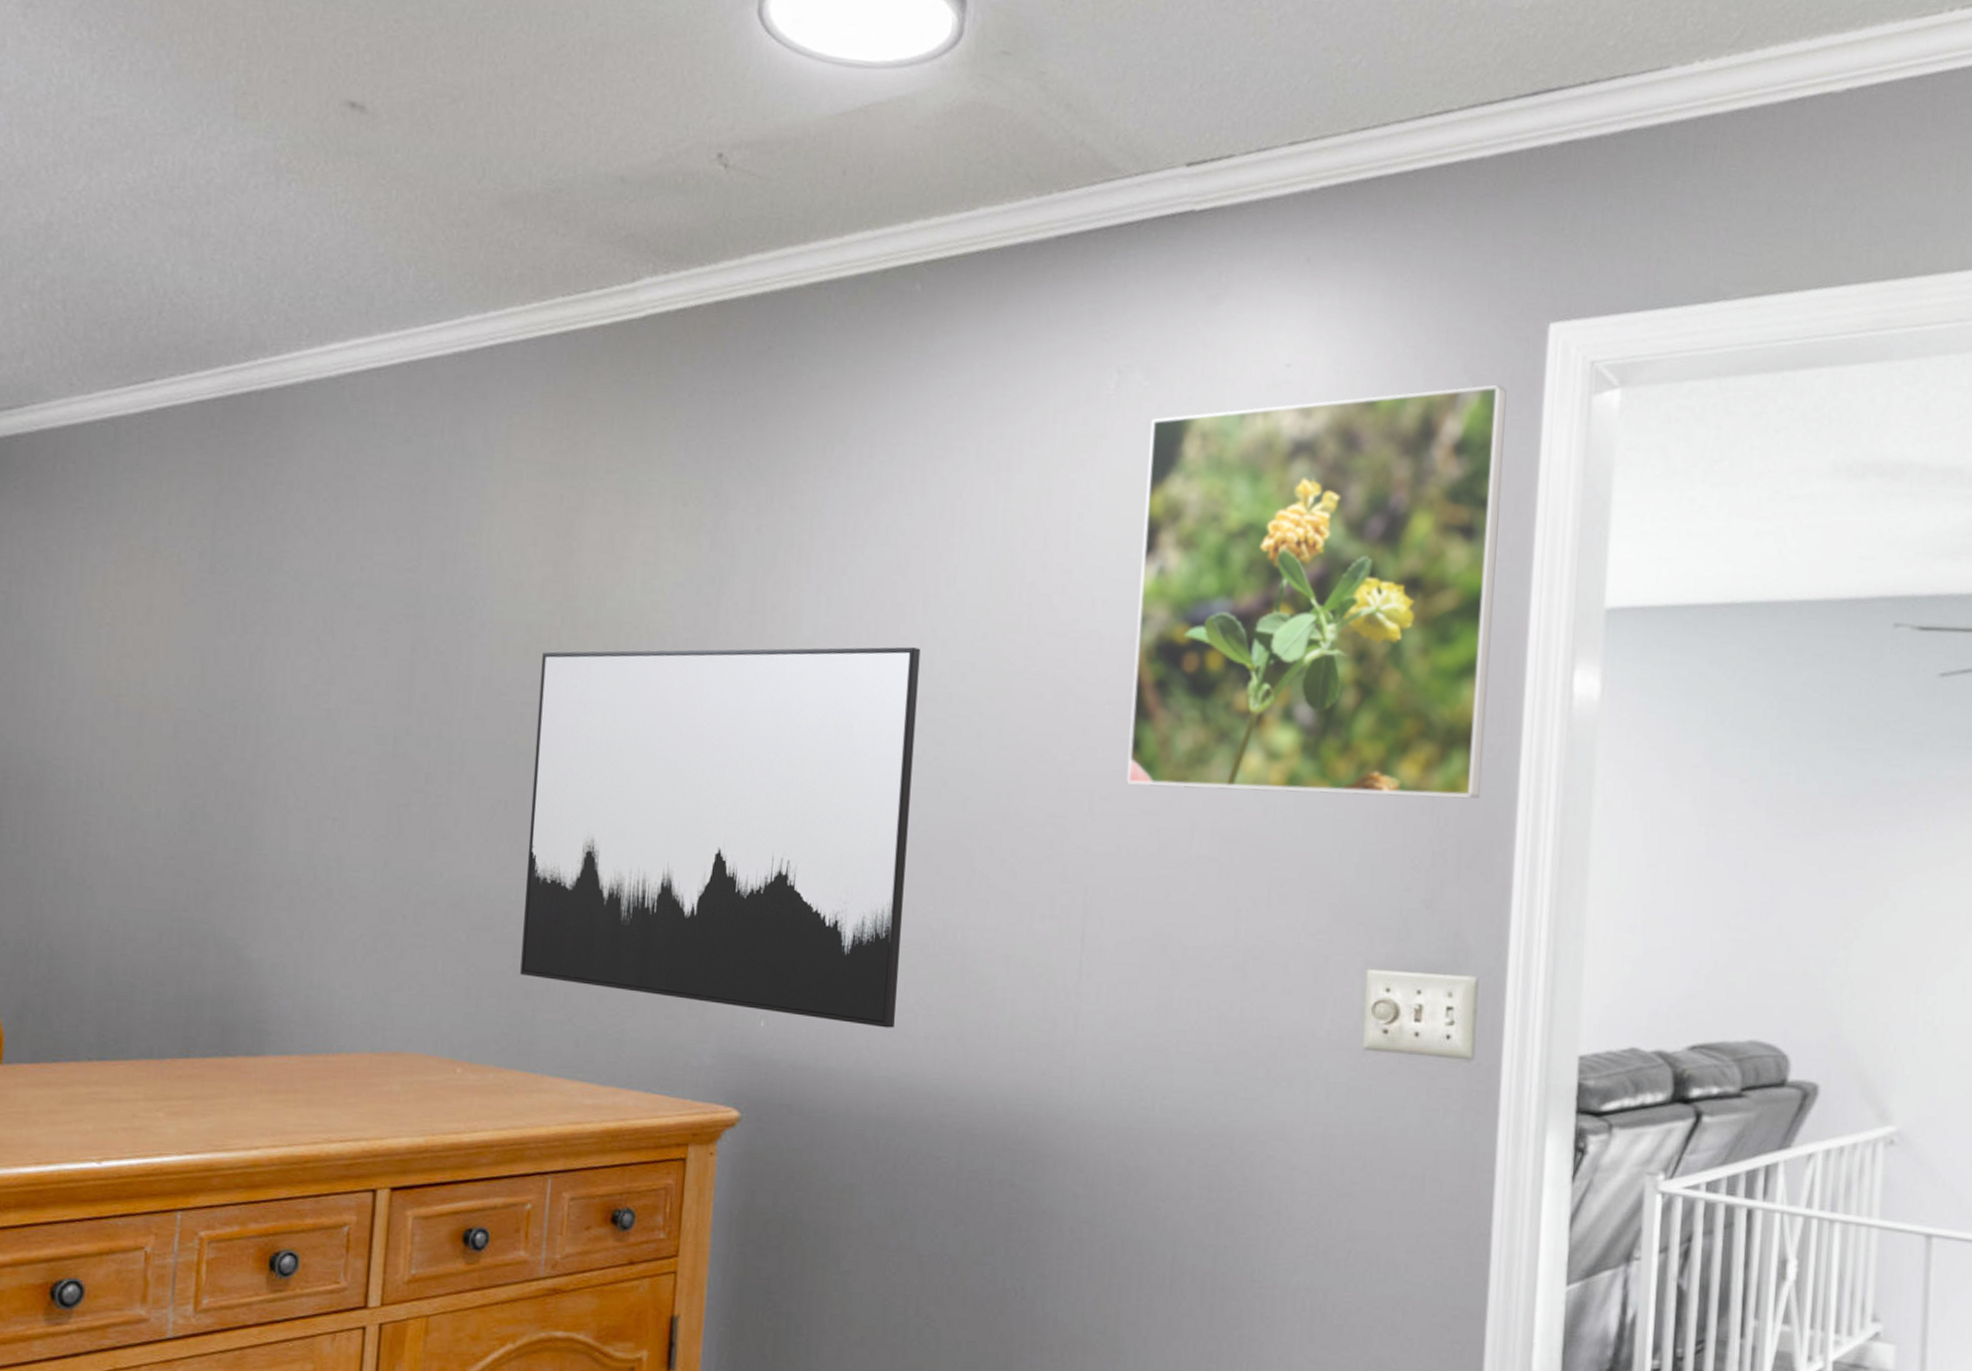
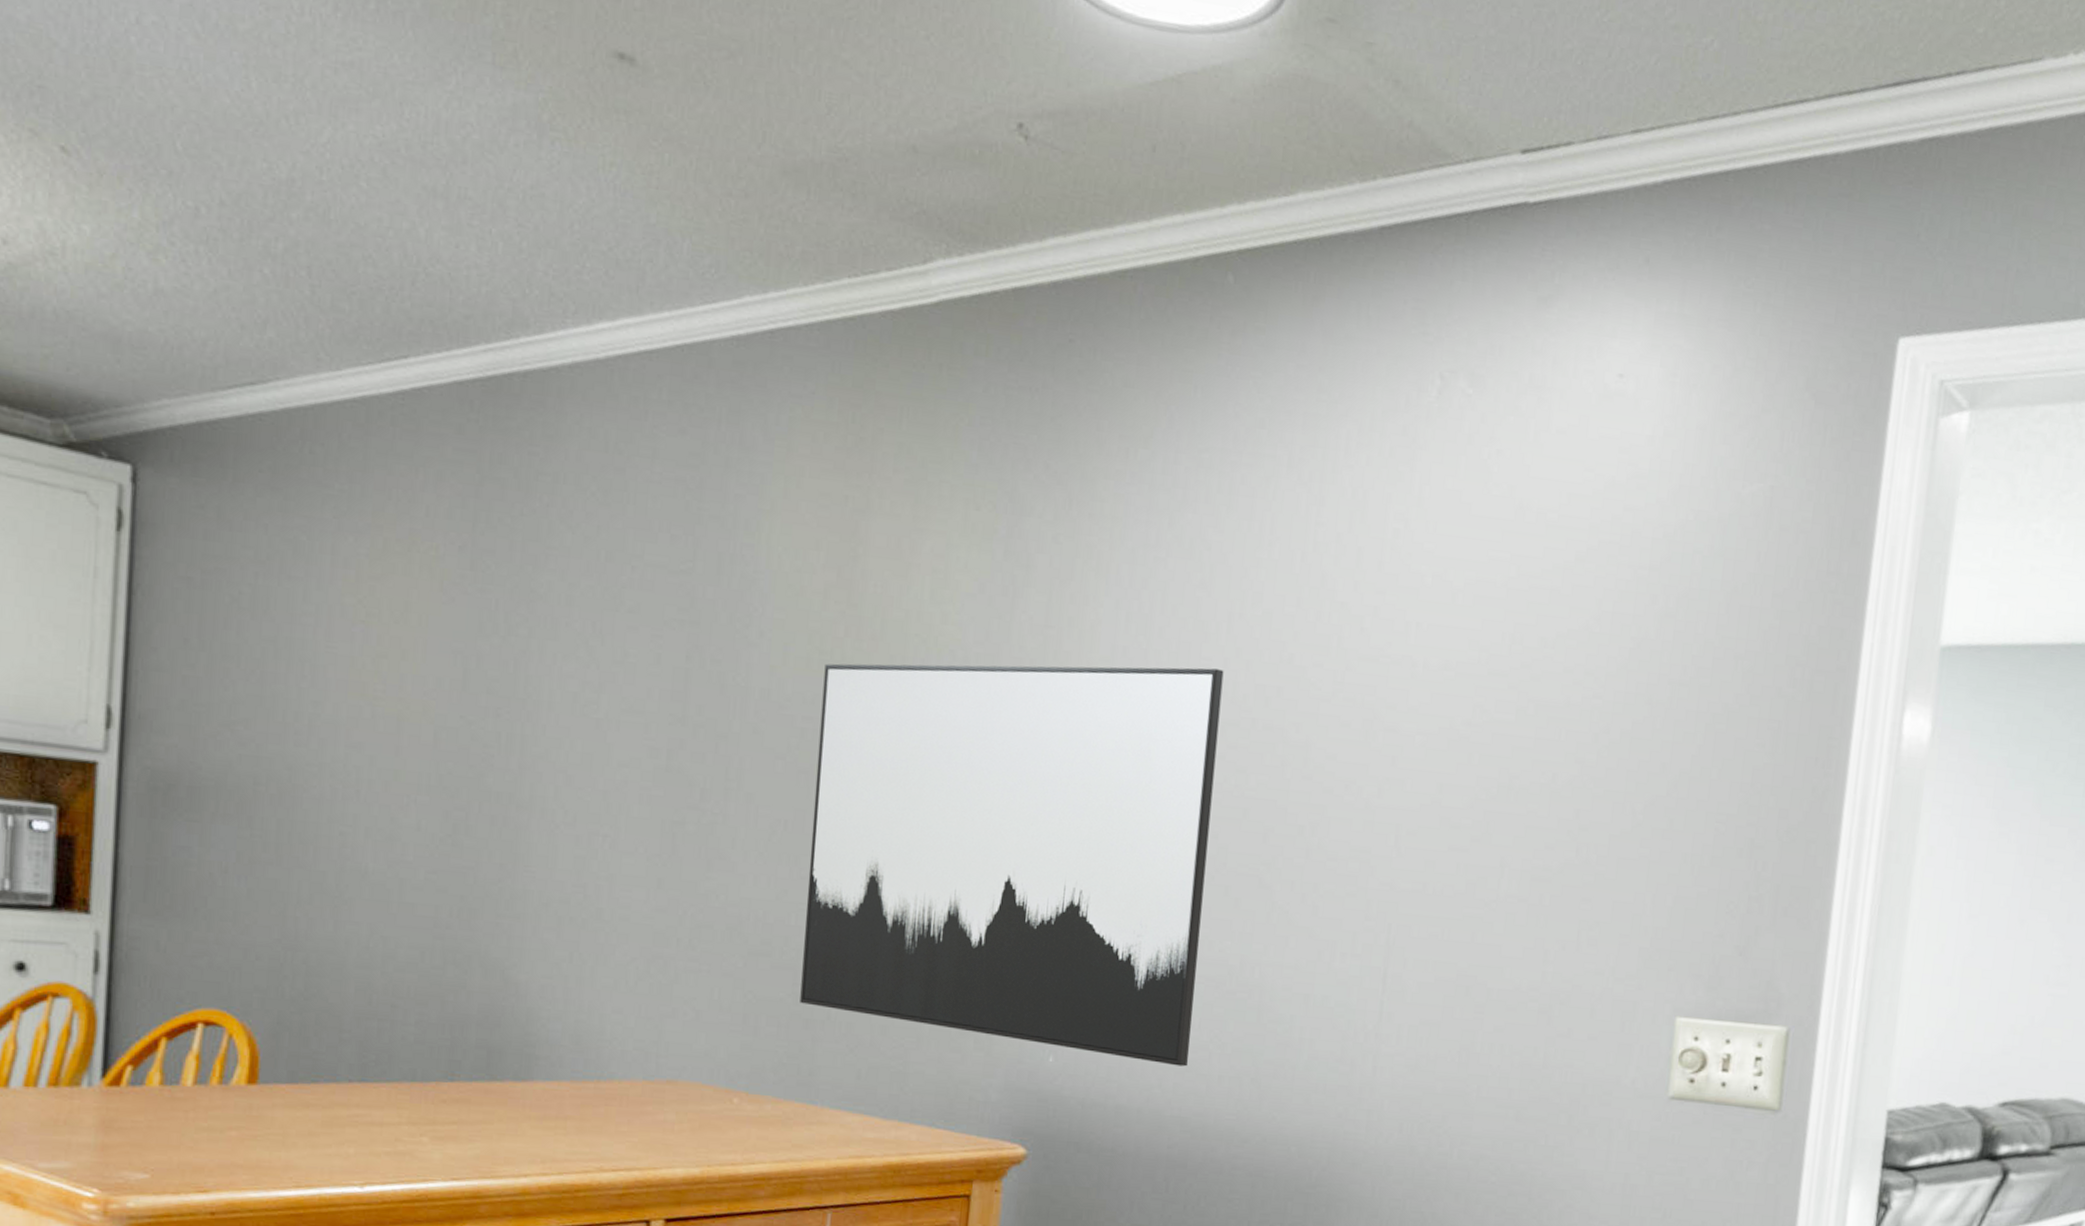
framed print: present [1126,383,1507,799] -> none [1435,402,1850,843]

